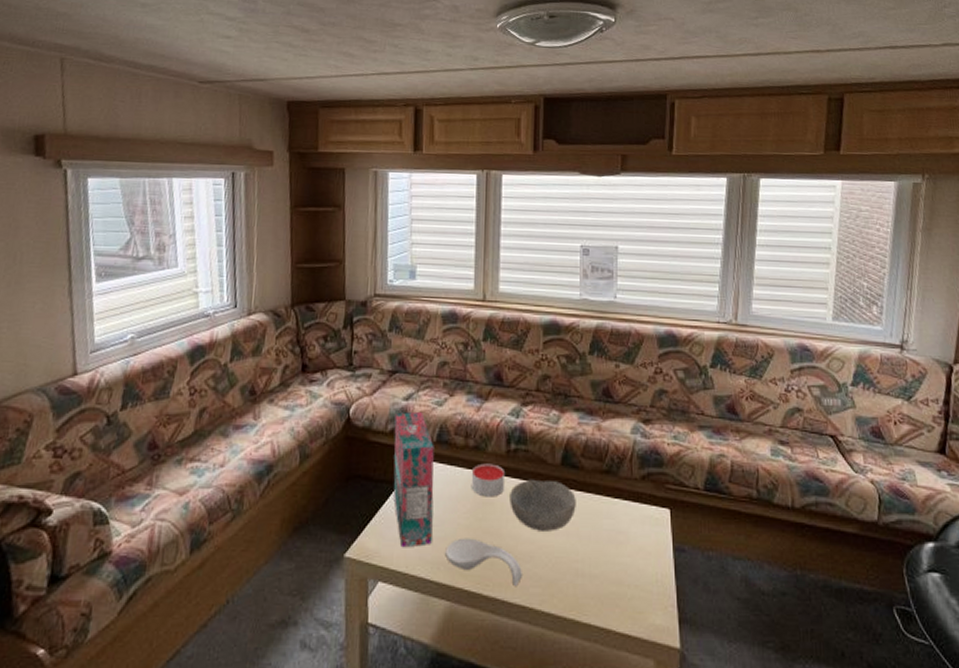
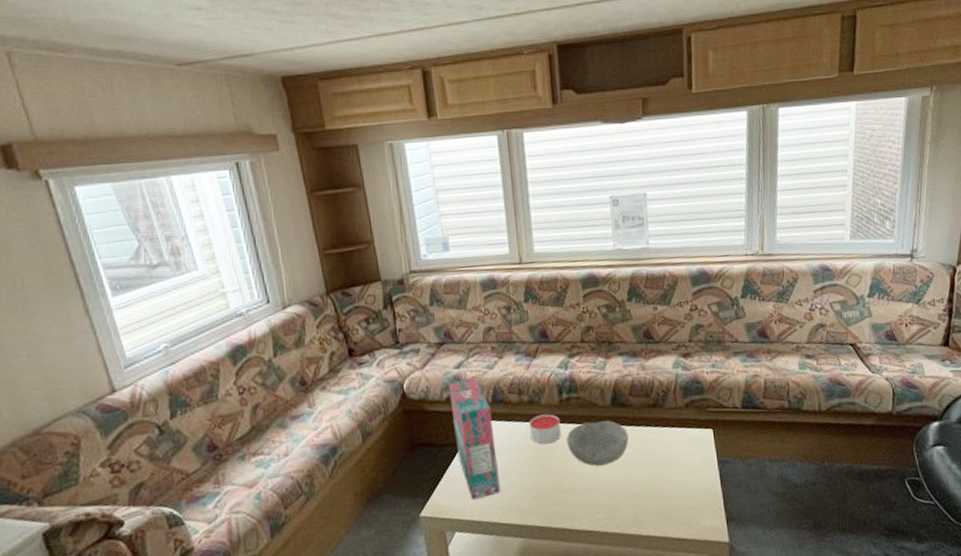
spoon rest: present [445,538,522,586] -> none [513,481,586,515]

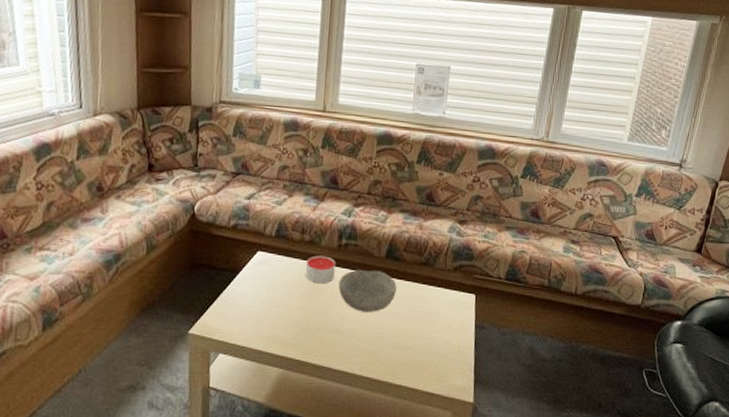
cereal box: present [448,376,500,500] -> none [234,209,273,326]

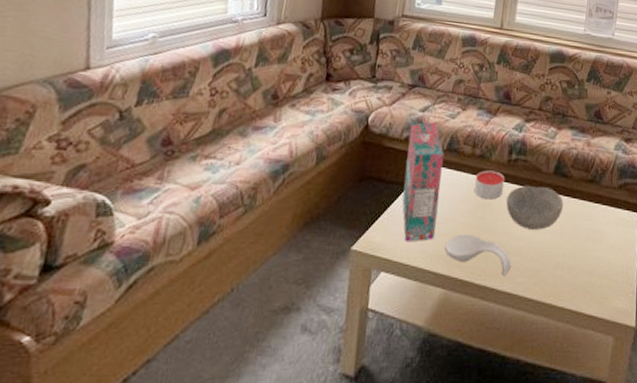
cereal box: none [234,209,273,326] -> present [402,122,444,242]
spoon rest: none [280,317,347,356] -> present [444,234,511,276]

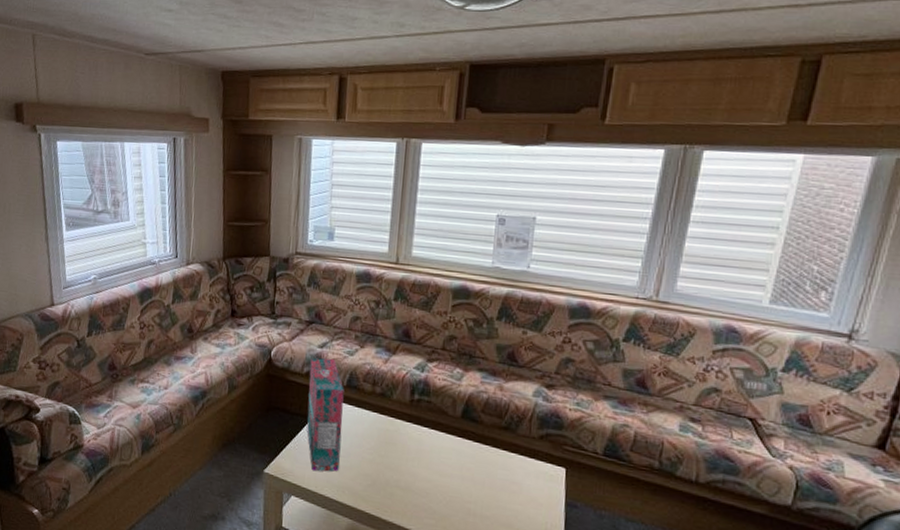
spoon rest: present [444,234,511,276] -> none [350,469,418,515]
candle: present [474,170,504,200] -> none [376,408,407,439]
bowl: present [506,185,564,230] -> none [410,427,474,474]

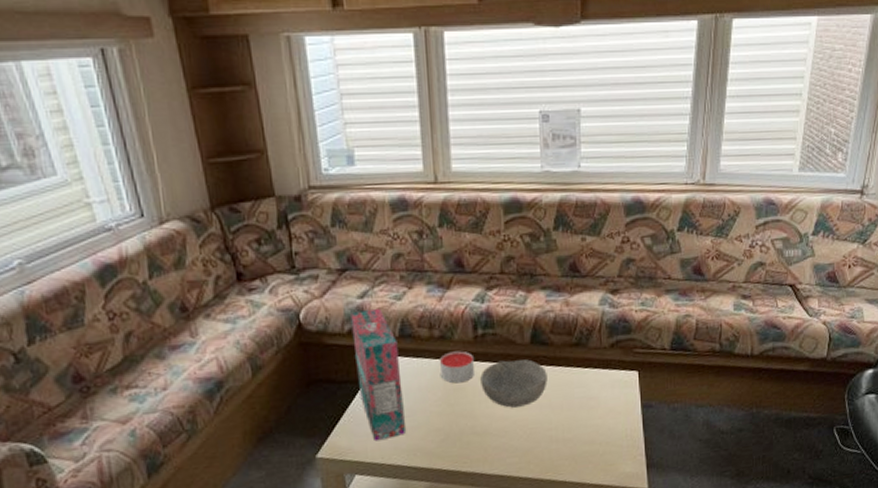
candle: none [376,408,407,439] -> present [440,351,474,384]
bowl: none [410,427,474,474] -> present [480,359,548,408]

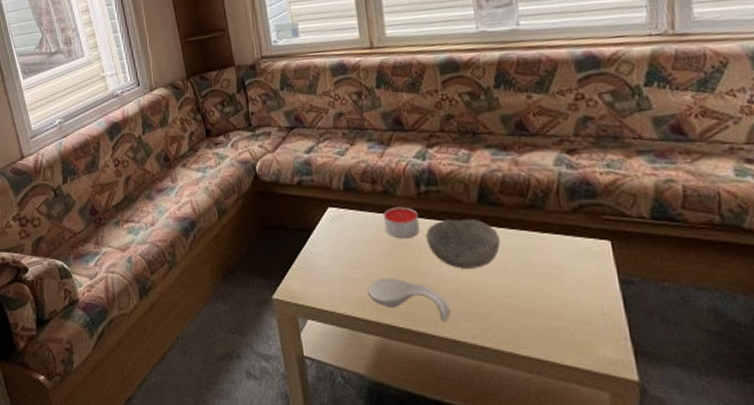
cereal box: present [351,308,405,442] -> none [299,162,353,289]
spoon rest: none [420,422,498,459] -> present [368,278,450,321]

